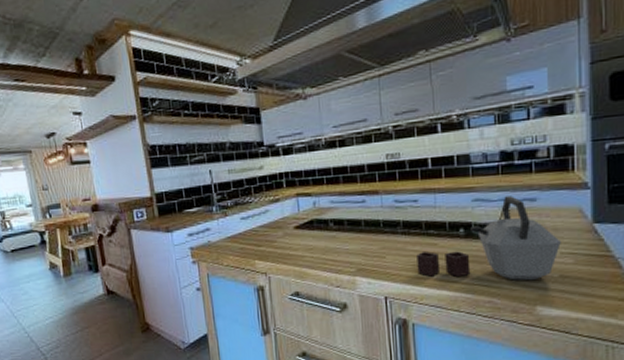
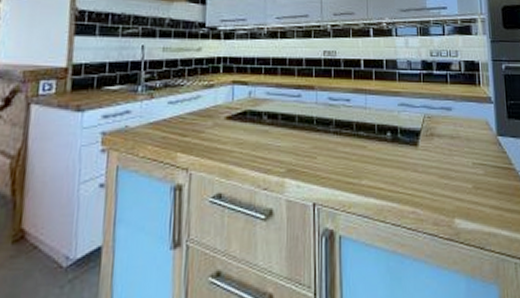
kettle: present [416,196,561,281] -> none [347,103,473,191]

